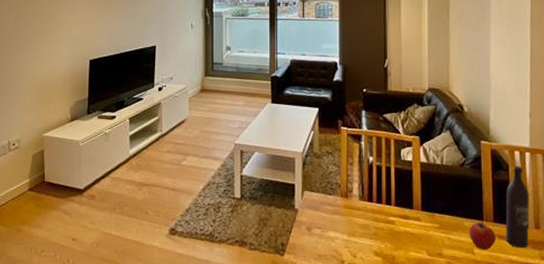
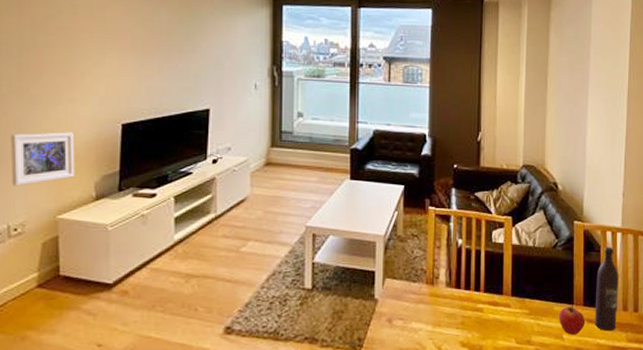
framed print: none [11,67,56,111] -> present [11,132,75,186]

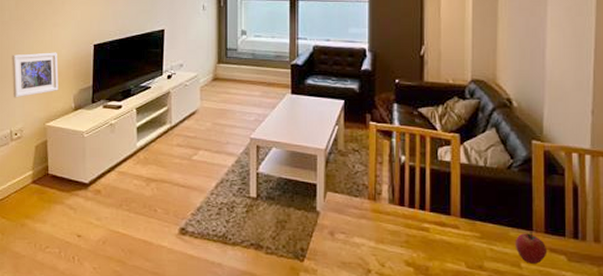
wine bottle: present [594,246,619,332] -> none [559,169,588,264]

